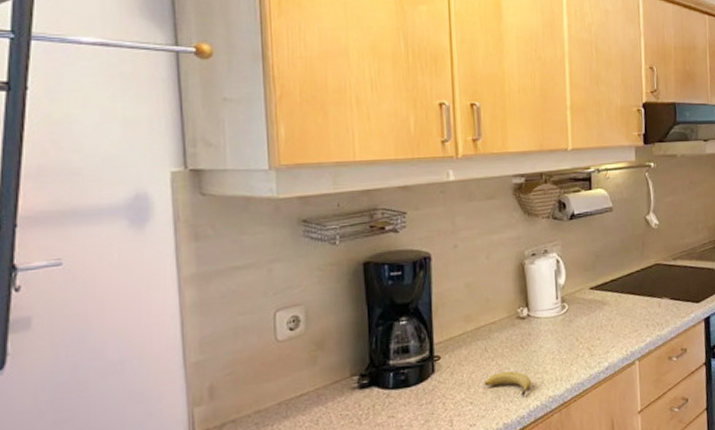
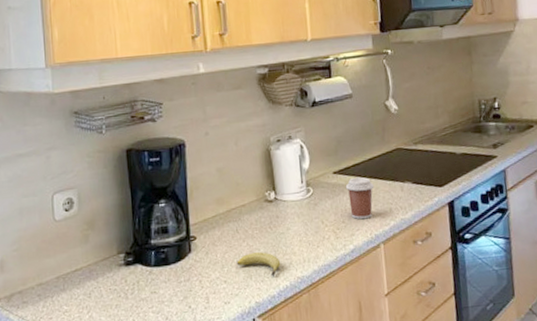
coffee cup: none [602,293,632,337] -> present [345,177,374,220]

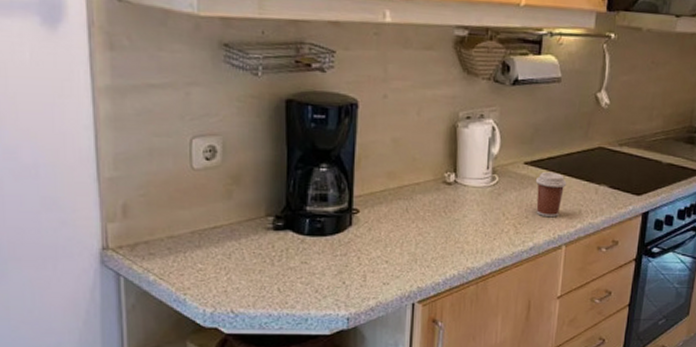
fruit: present [236,252,281,277] -> none [402,236,451,263]

